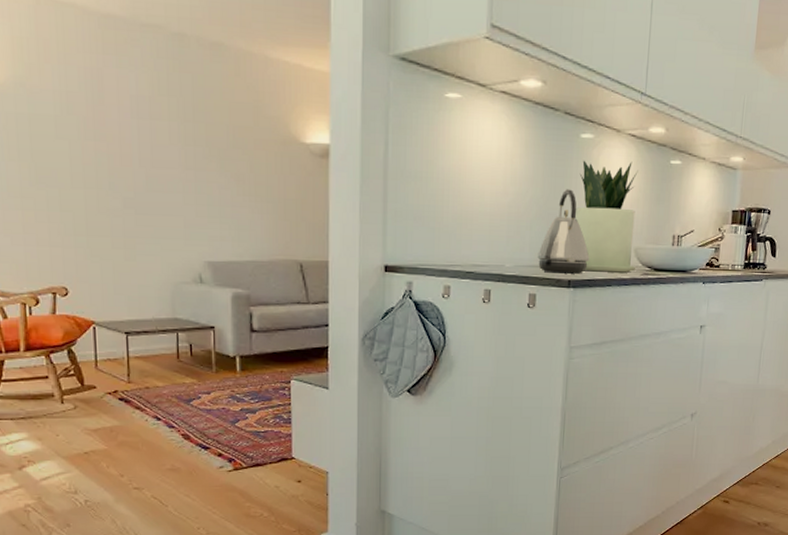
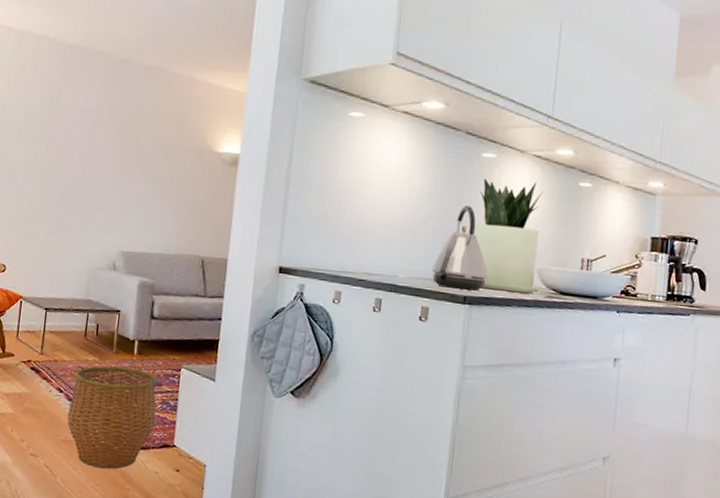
basket: none [170,386,270,491] -> present [67,365,159,469]

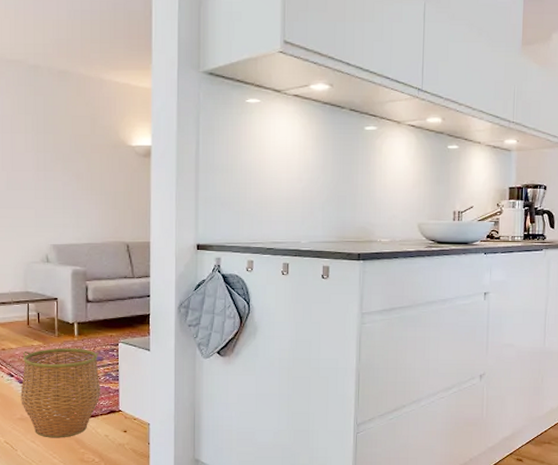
kettle: present [432,205,488,291] -> none [329,174,377,248]
planter: present [474,178,543,294] -> none [363,148,422,246]

